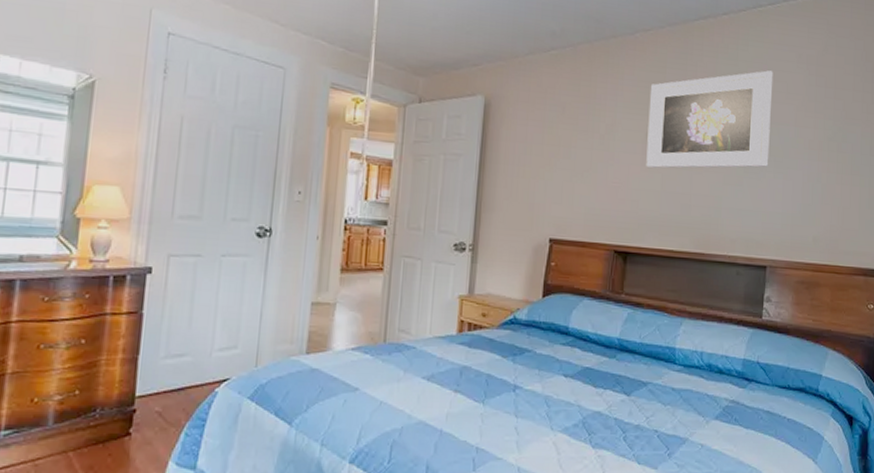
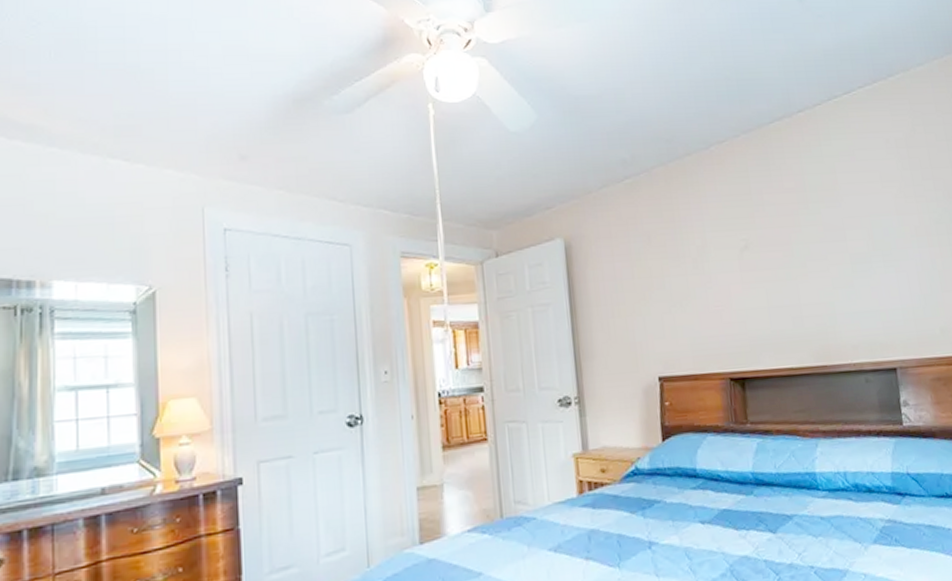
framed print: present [646,70,773,169] -> none [735,162,877,285]

